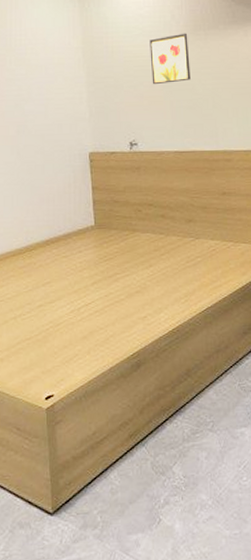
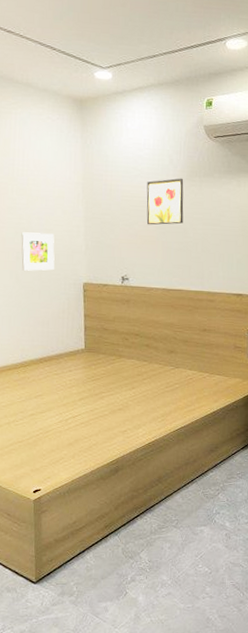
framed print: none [21,103,57,145] -> present [21,232,55,271]

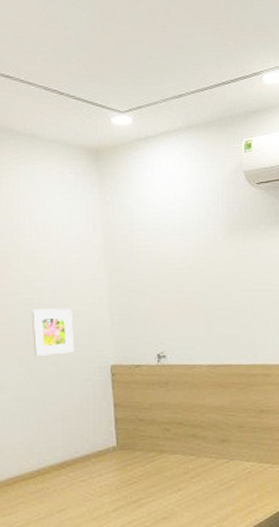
wall art: present [146,178,184,225] -> none [181,233,227,291]

